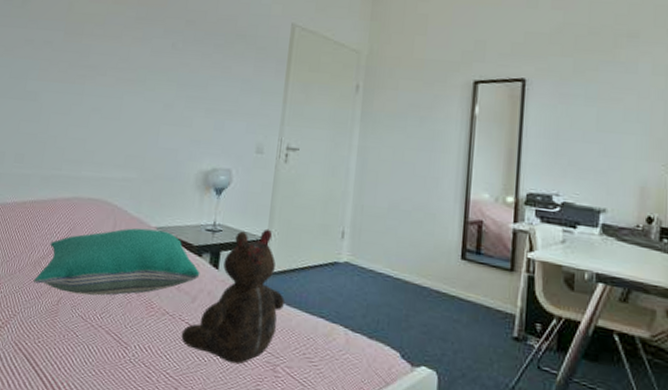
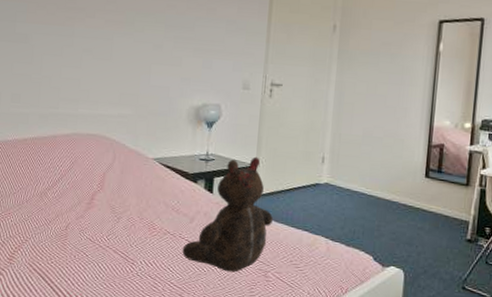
pillow: present [34,228,200,296] -> none [42,159,196,221]

